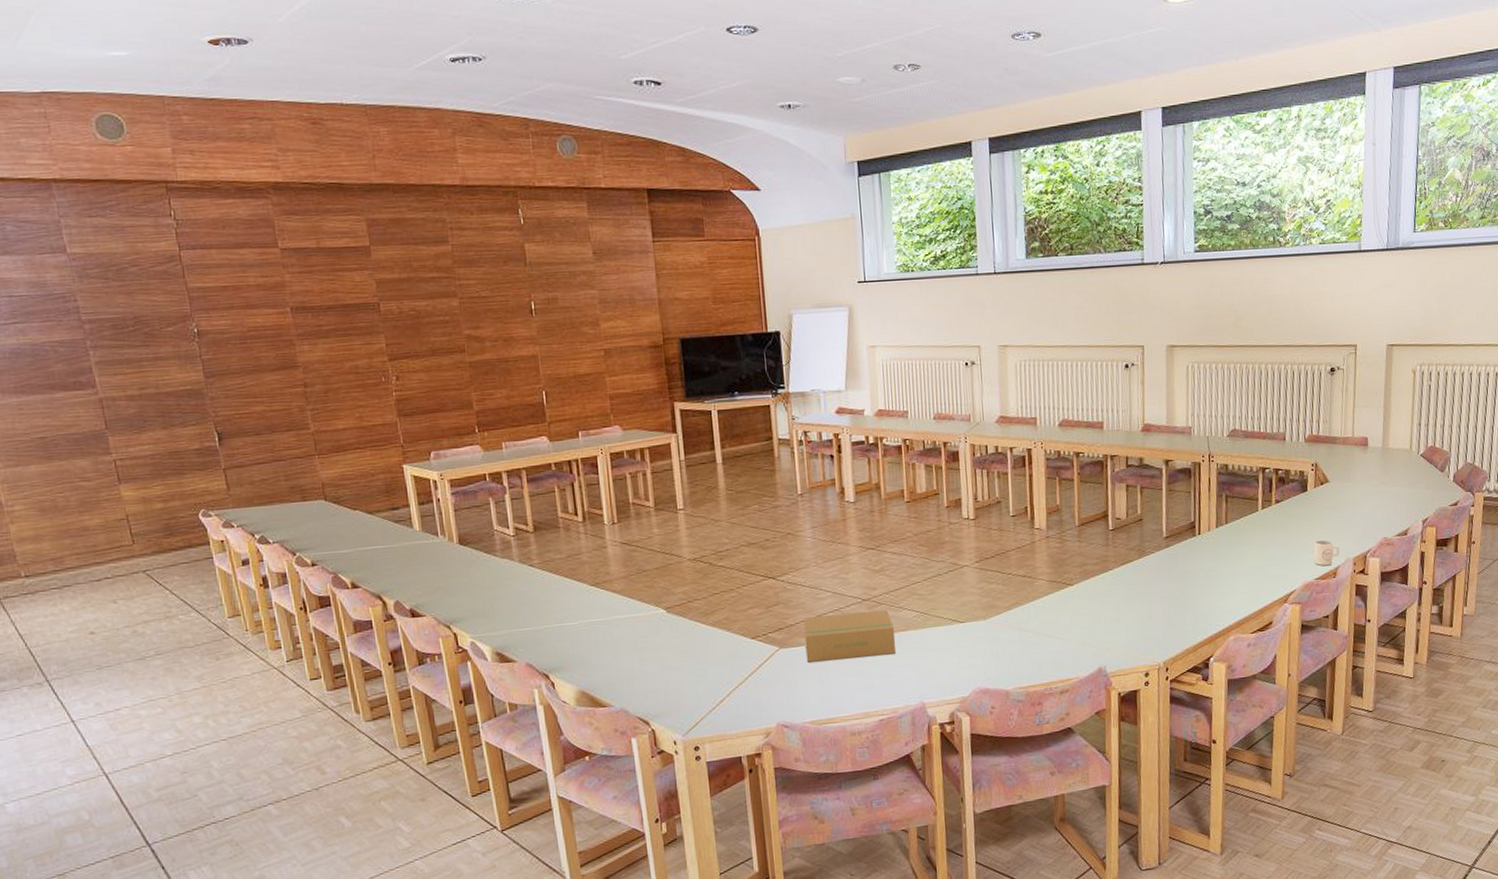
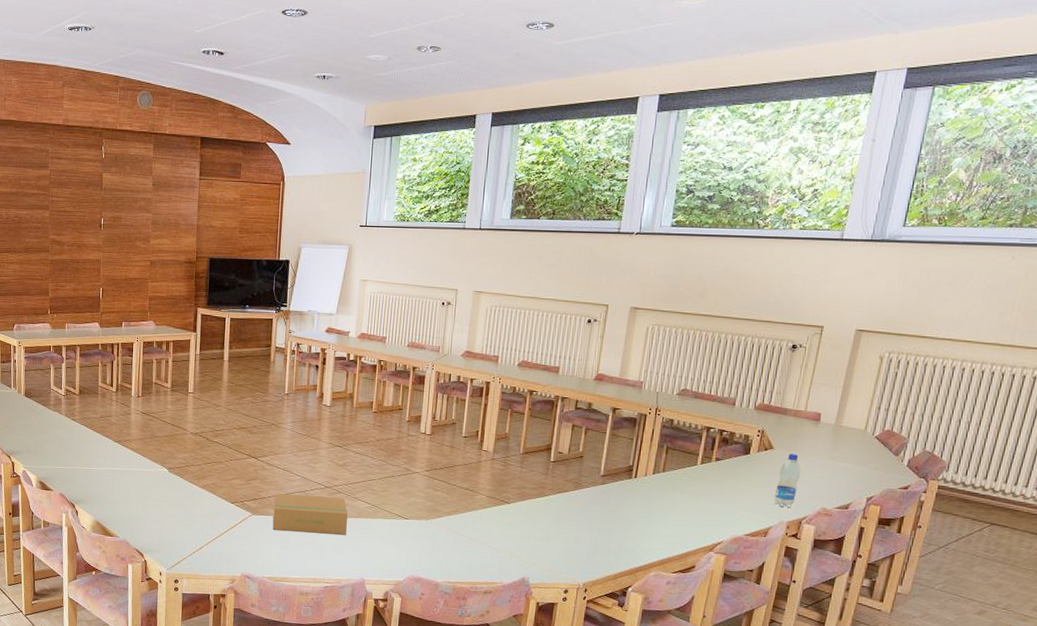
mug: present [1313,539,1340,566] -> none [746,500,774,525]
bottle: none [1337,484,1358,543] -> present [774,453,801,508]

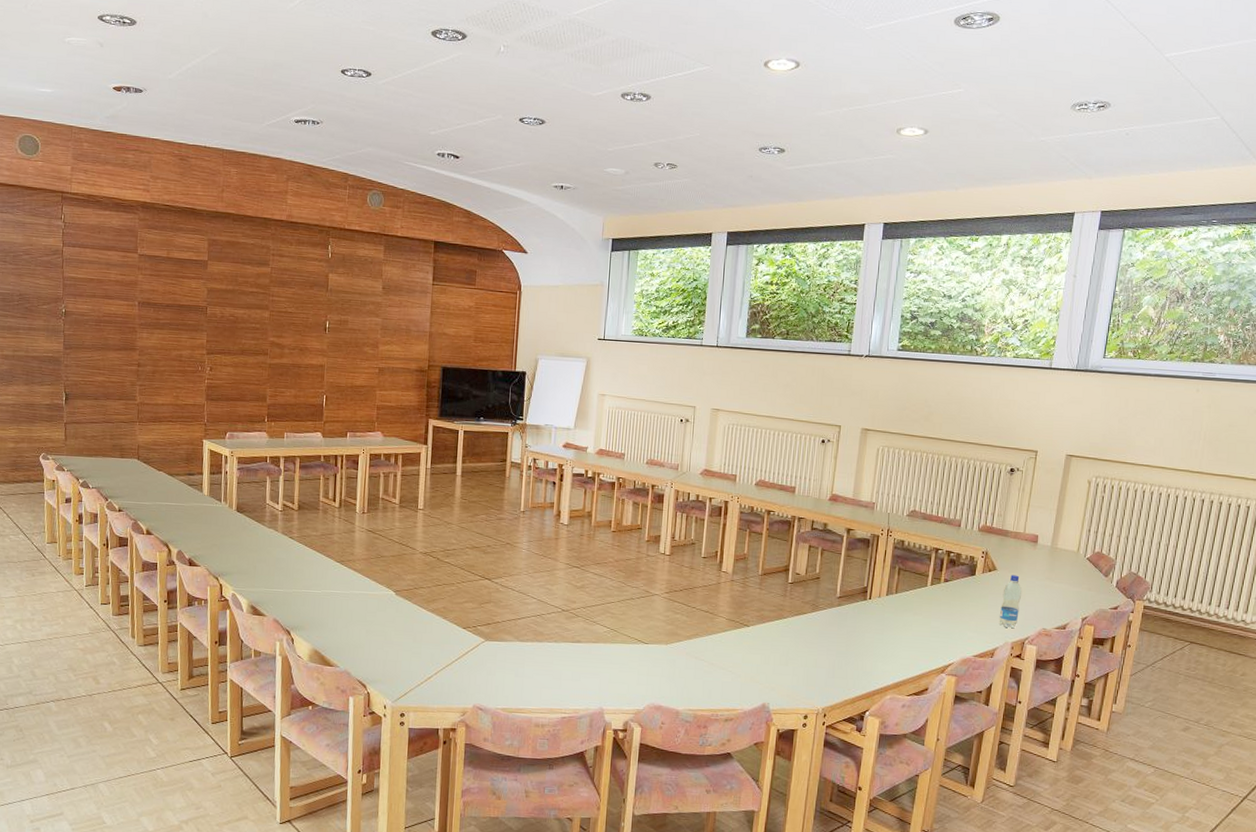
box: present [272,493,349,535] -> none [507,618,587,661]

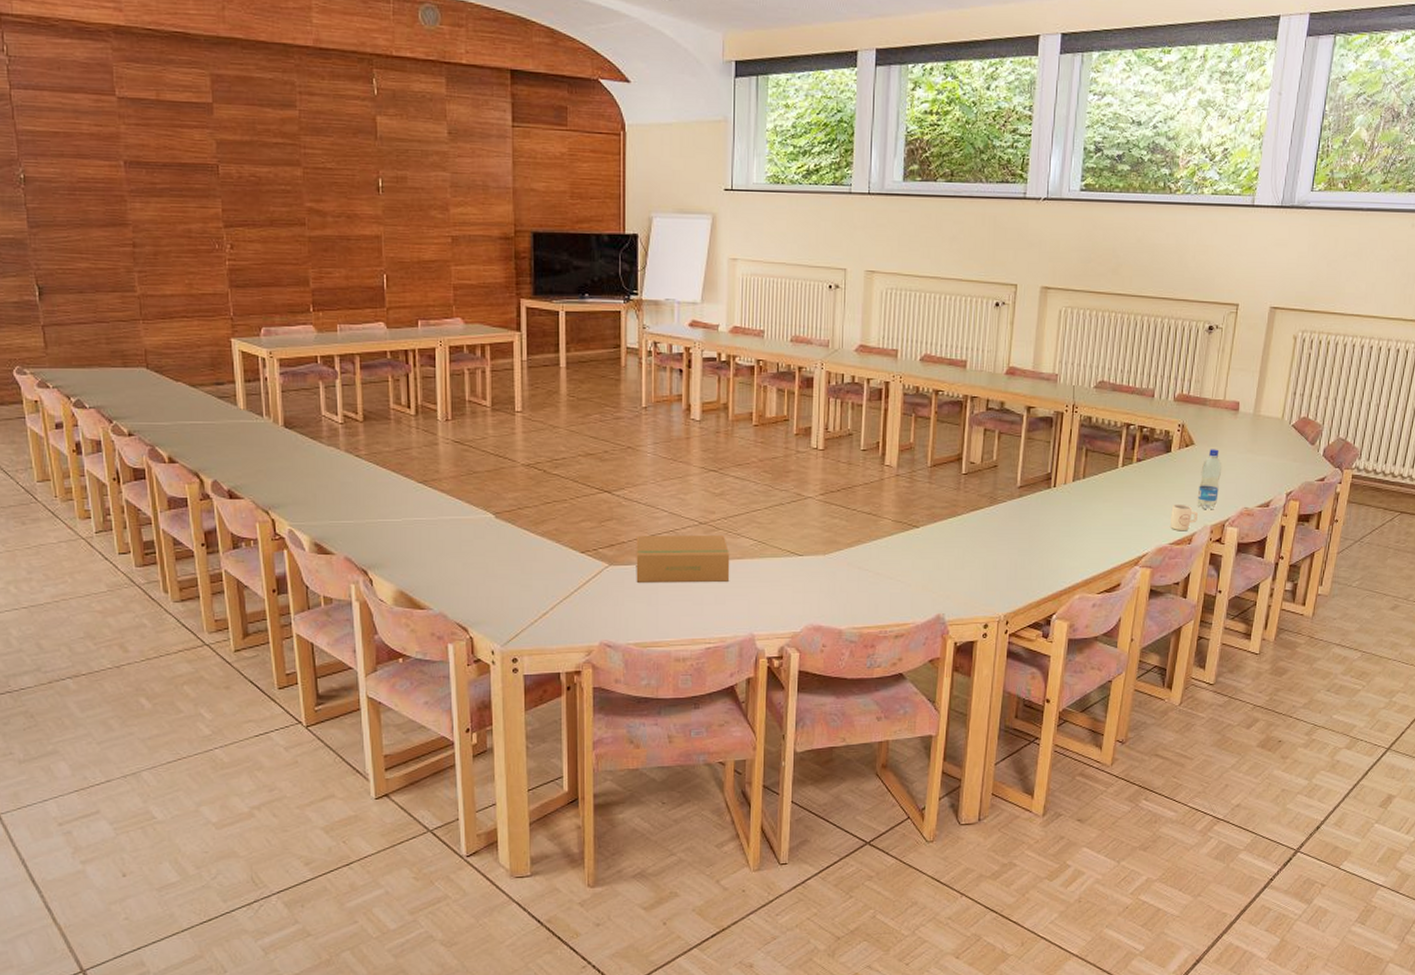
box: none [507,618,587,661] -> present [636,536,730,582]
mug: none [974,621,999,646] -> present [1170,504,1198,531]

